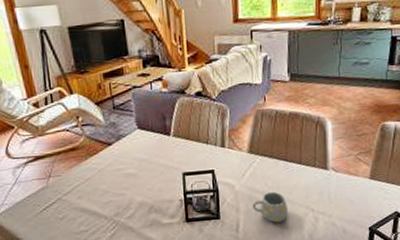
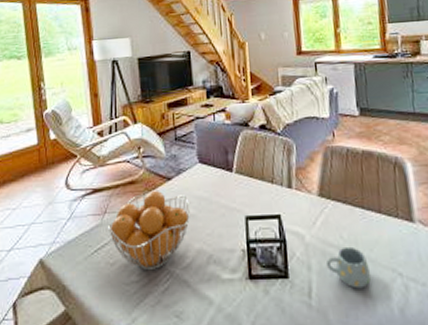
fruit basket: none [54,155,132,222] -> present [108,191,190,271]

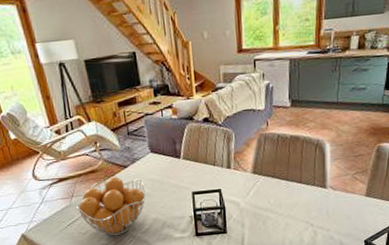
mug: present [327,246,371,289] -> none [257,208,289,237]

